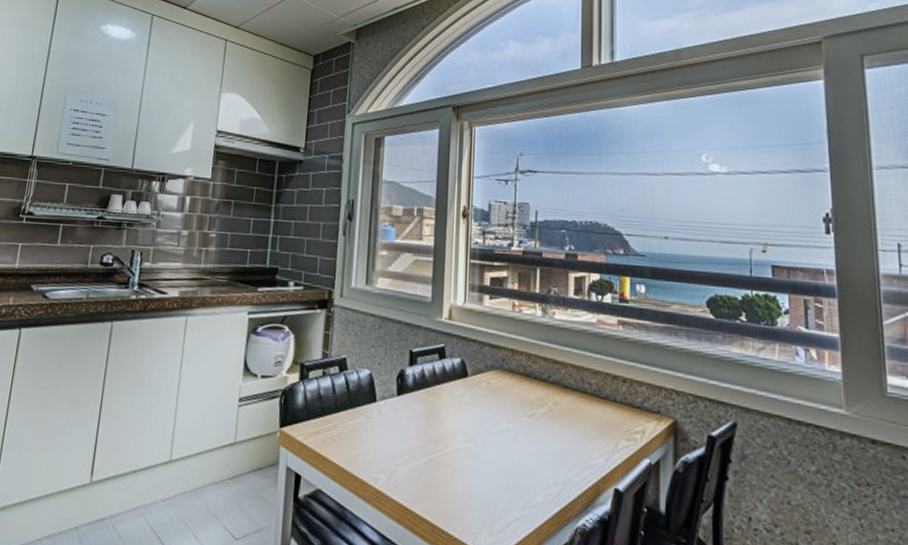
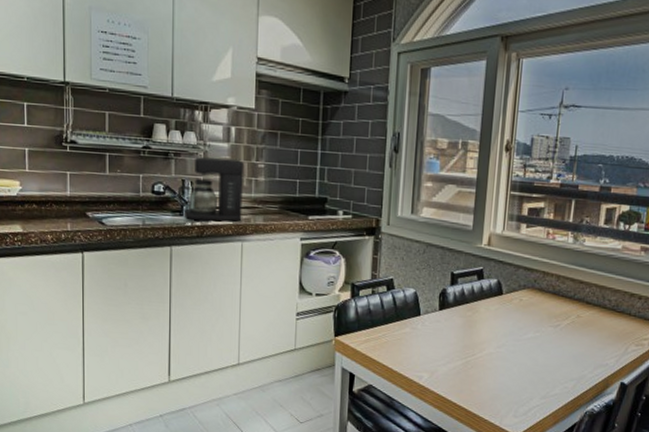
coffee maker: none [125,227,195,294] -> present [177,157,244,222]

